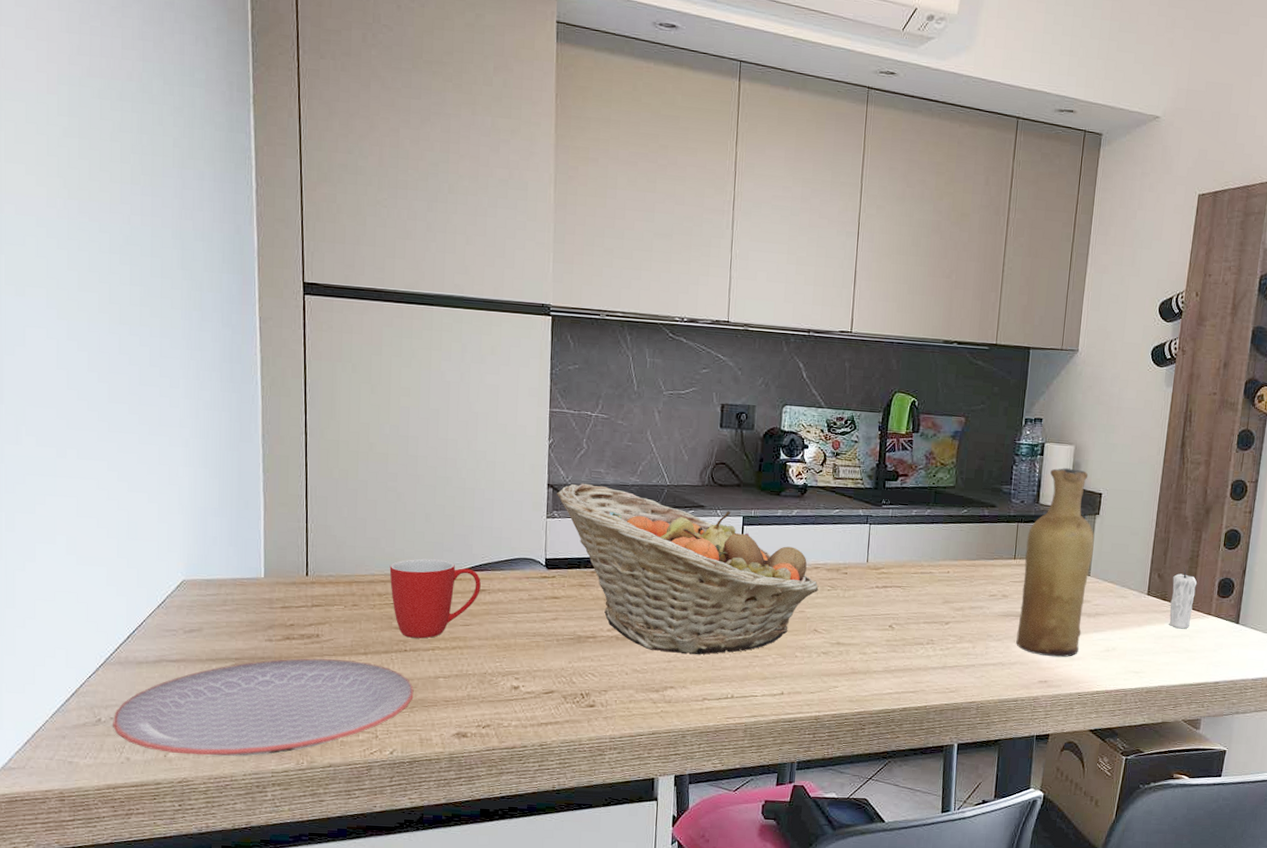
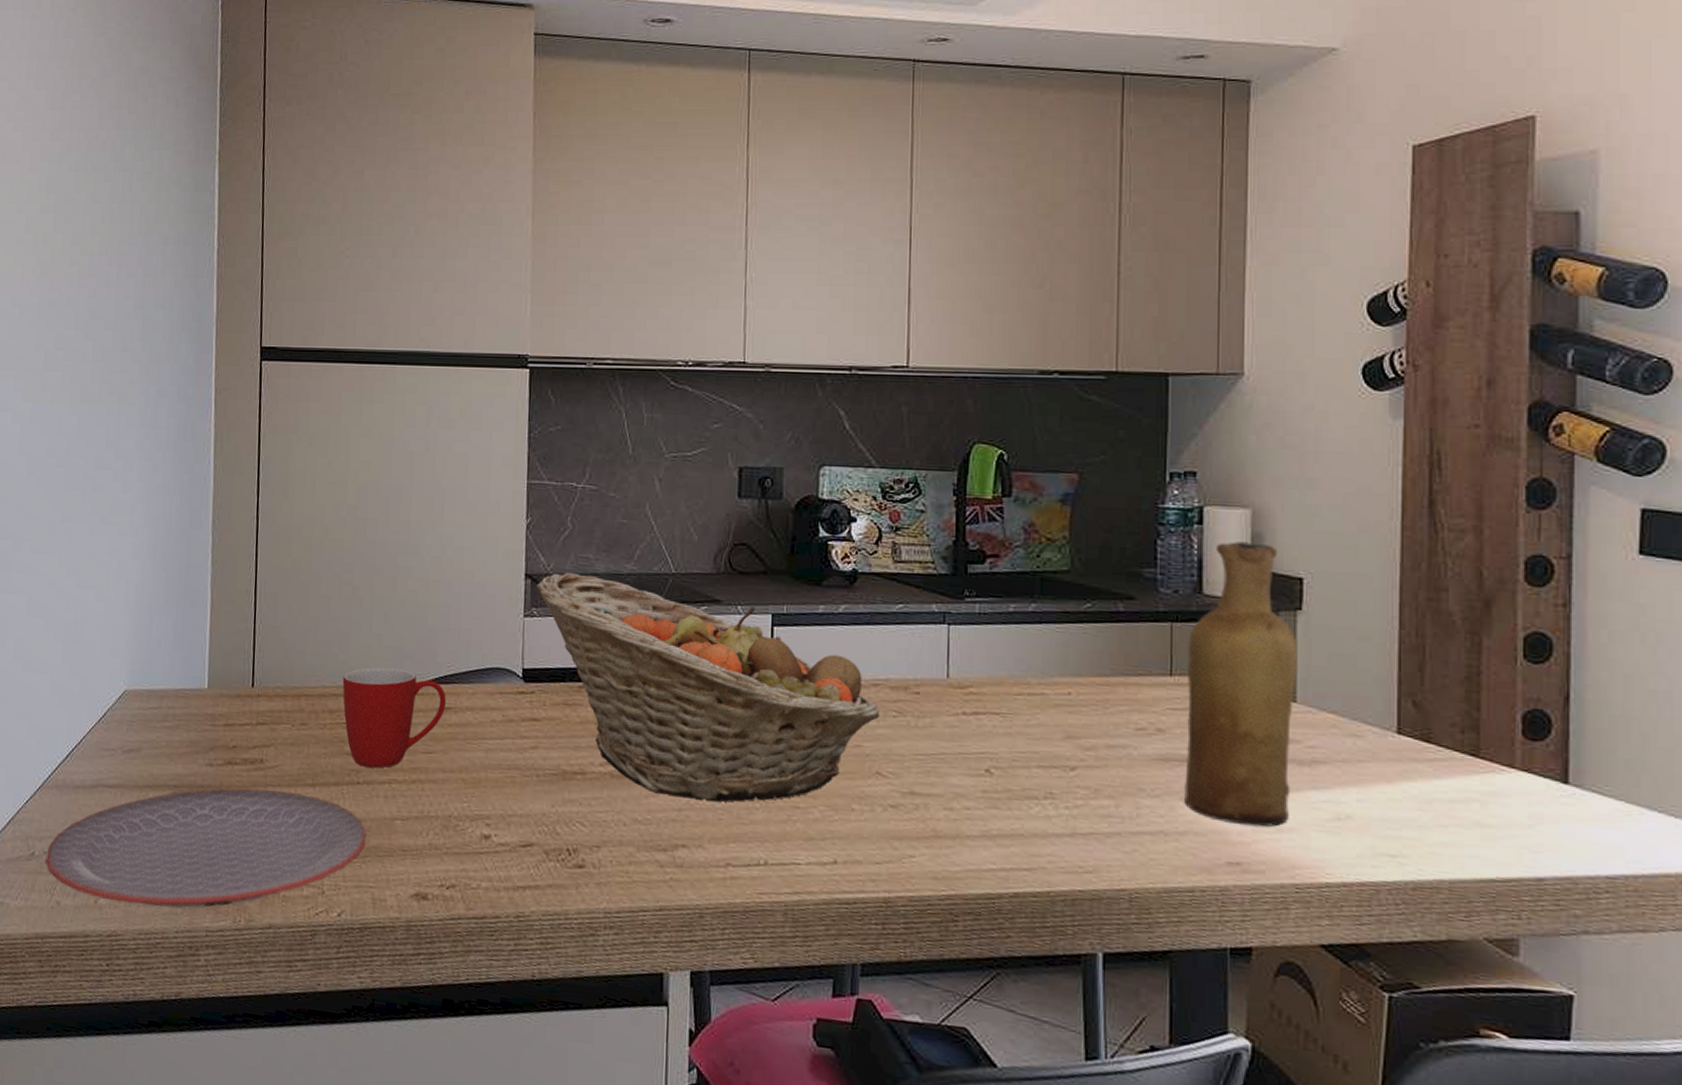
candle: present [1169,566,1198,629] -> none [1439,689,1484,790]

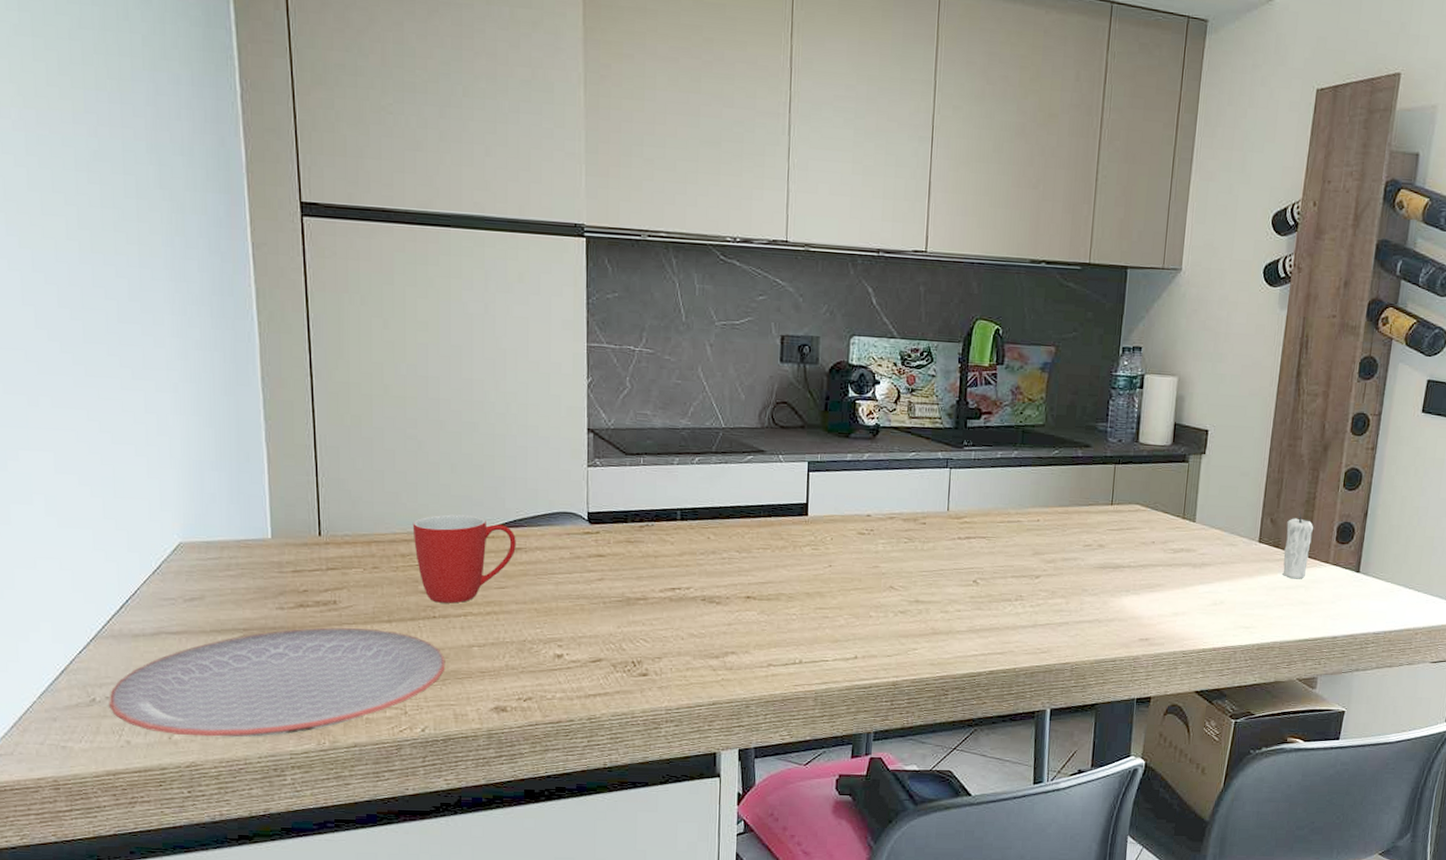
fruit basket: present [535,572,880,803] -> none [597,427,894,617]
vase: present [1184,541,1298,828] -> none [1114,402,1200,613]
candle: none [1439,689,1484,790] -> present [1282,509,1314,579]

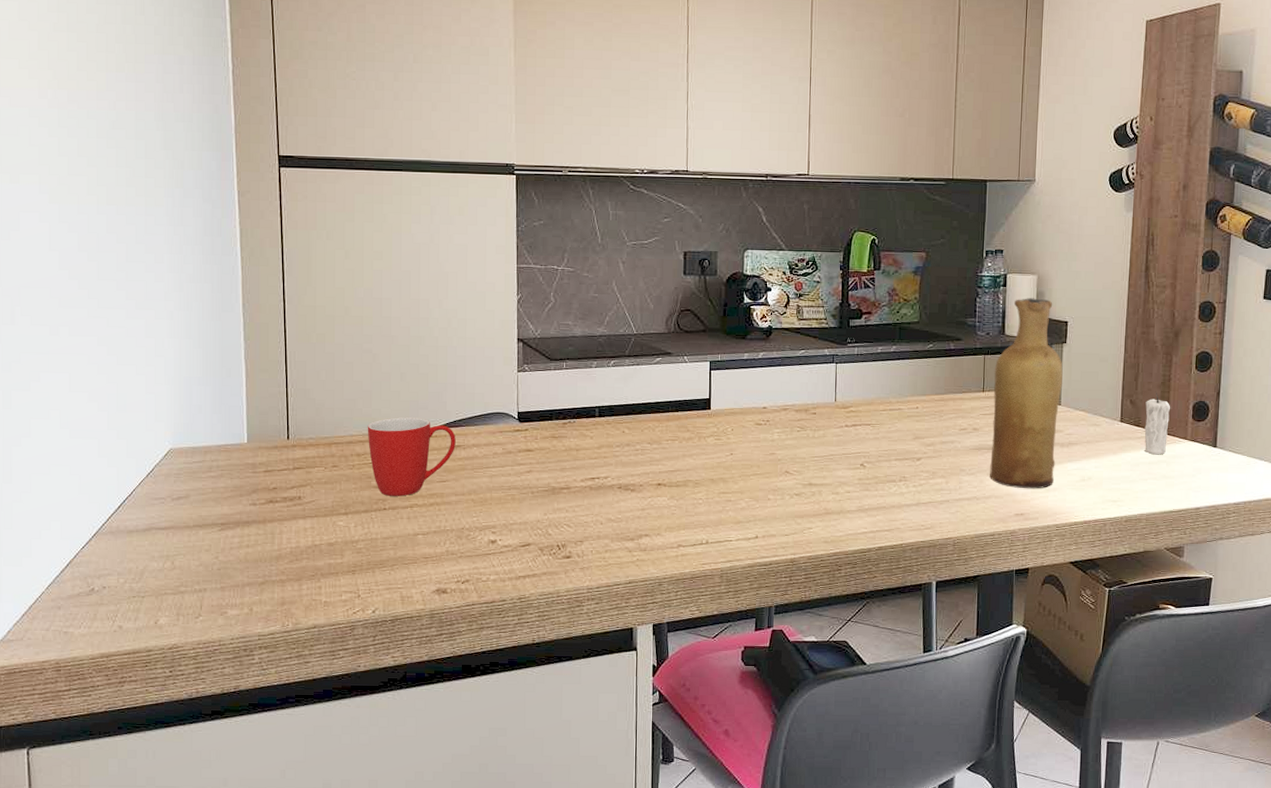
plate: present [109,627,445,738] -> none [105,520,394,621]
vase: none [1114,402,1200,613] -> present [990,298,1063,489]

